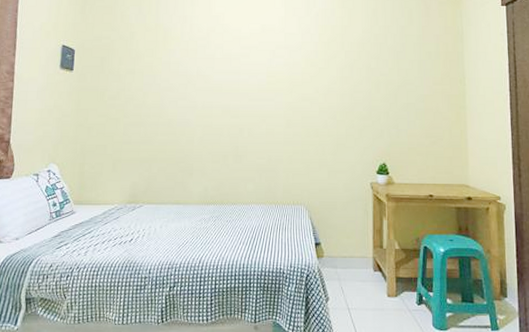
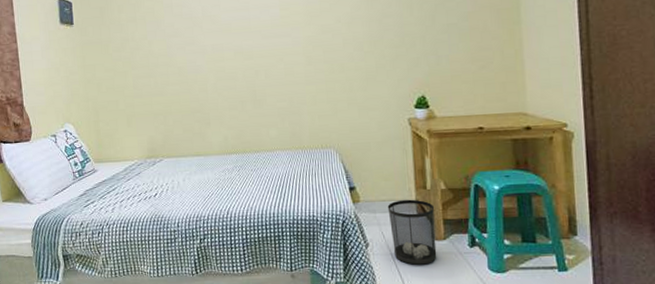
waste bin: none [348,257,389,320] -> present [387,199,437,265]

